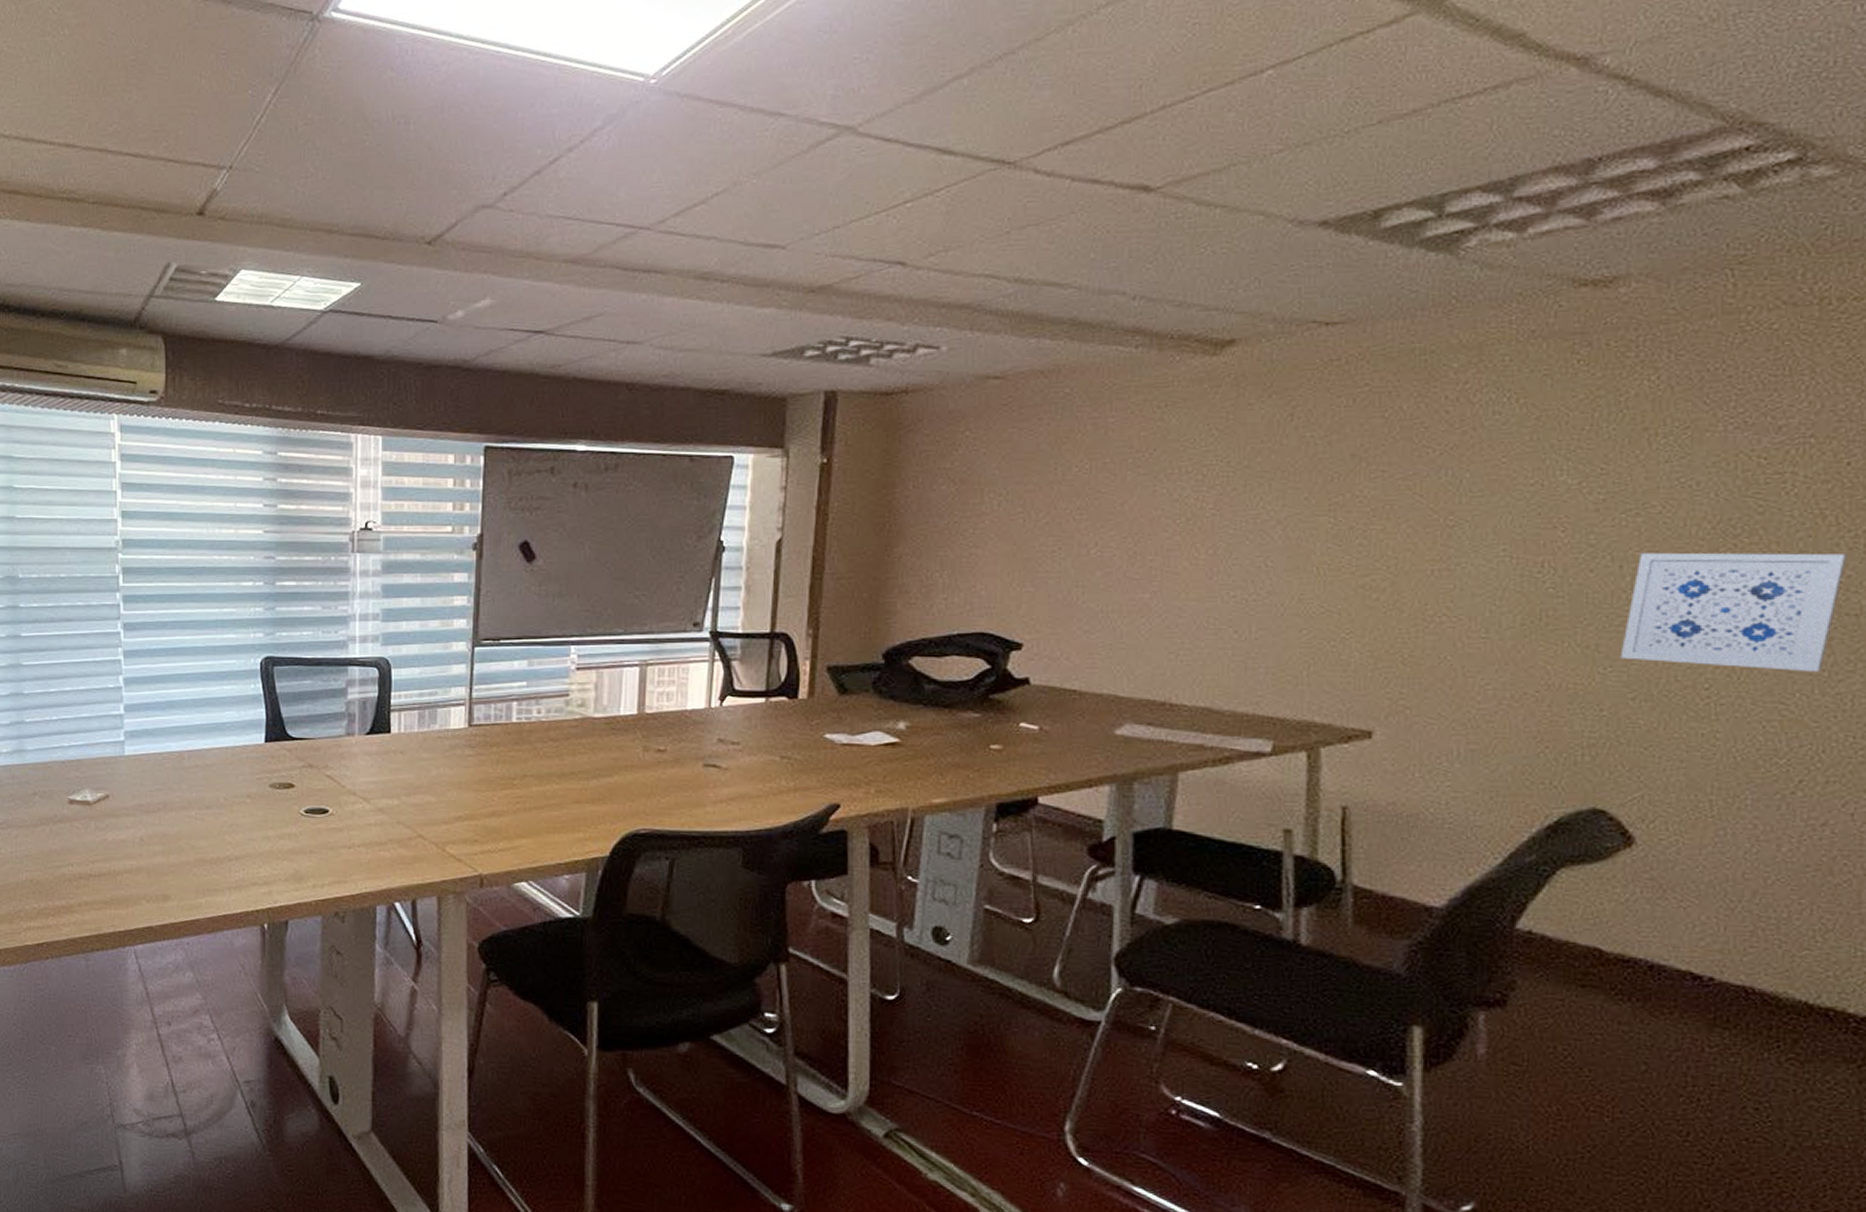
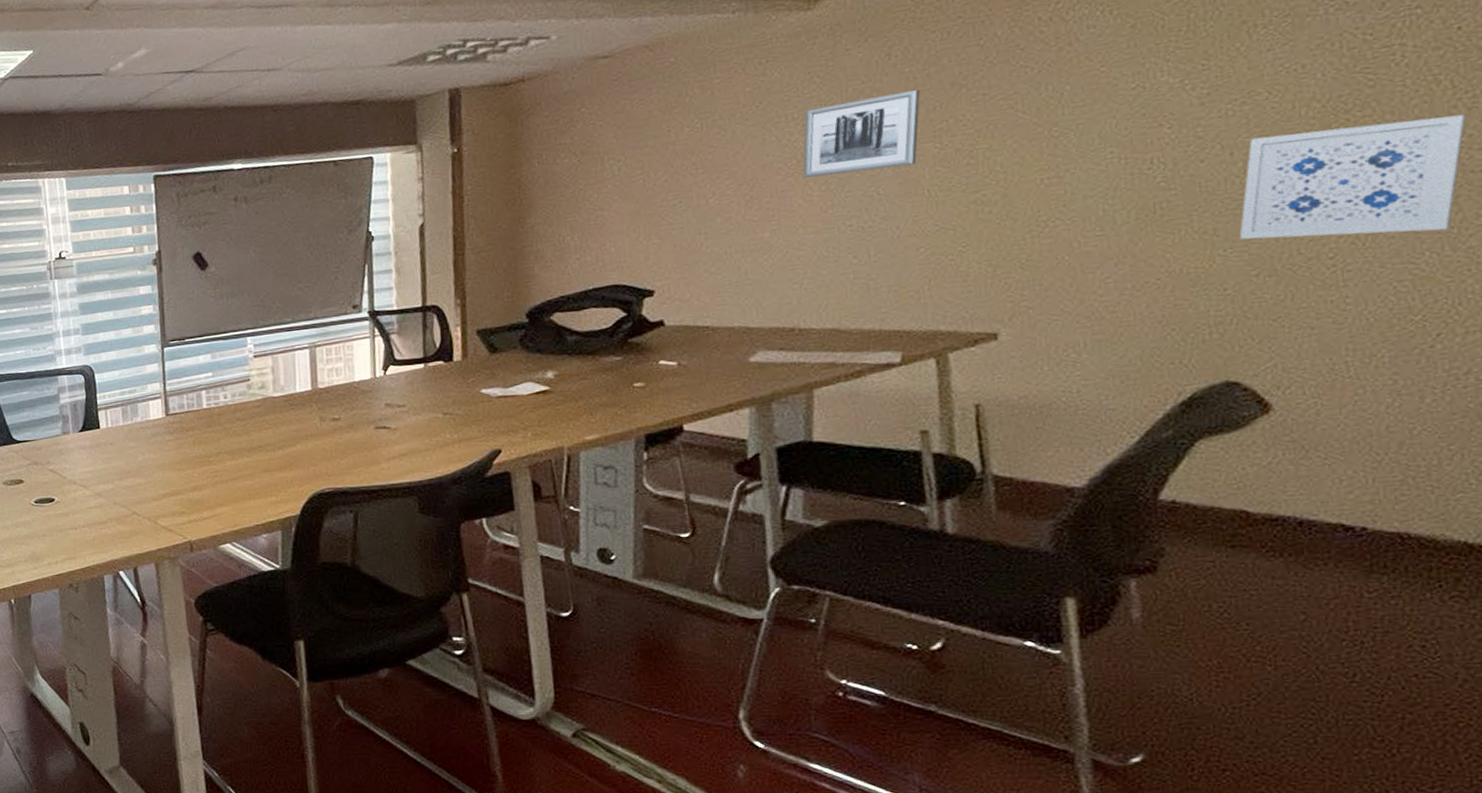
wall art: none [1191,457,1319,539] -> present [803,90,920,178]

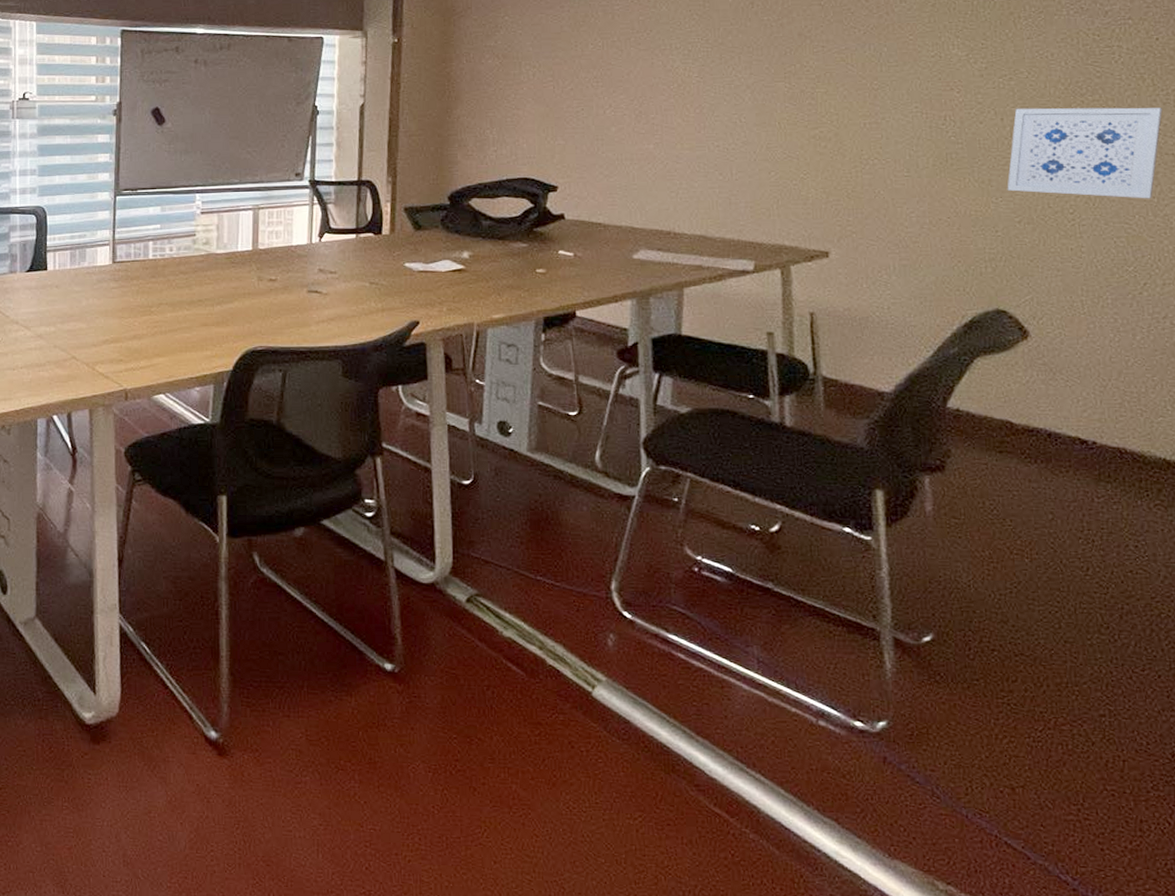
wall art: present [803,90,920,178] -> none [682,36,775,101]

